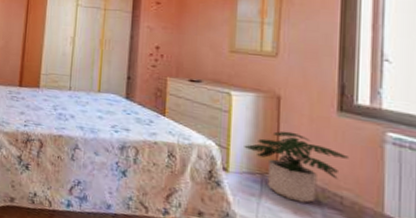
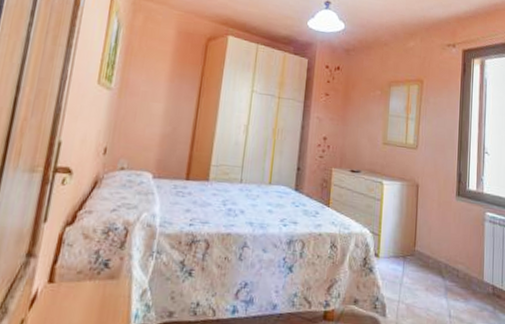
potted plant: present [244,131,348,203] -> none [391,215,462,279]

